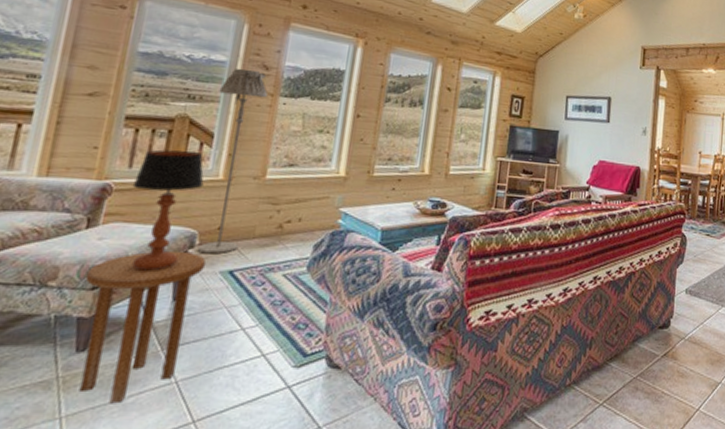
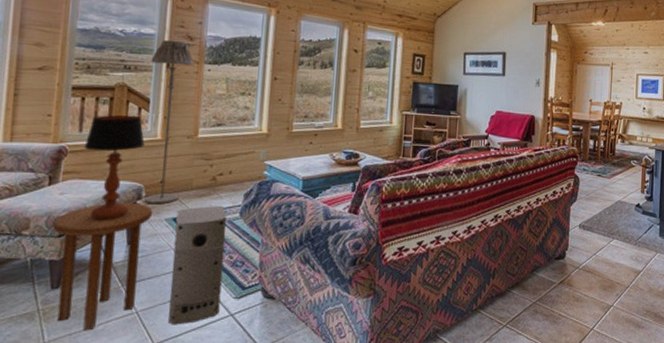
air purifier: none [213,257,292,398] -> present [168,205,227,325]

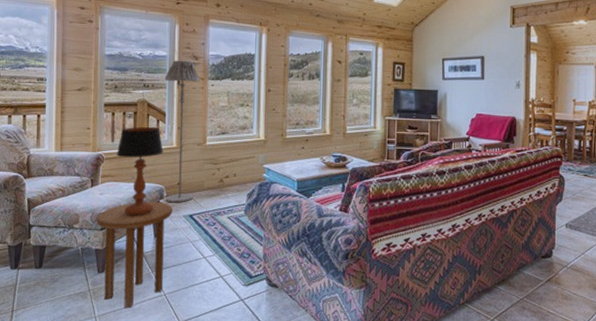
air purifier: present [168,205,227,325] -> none [190,204,234,307]

